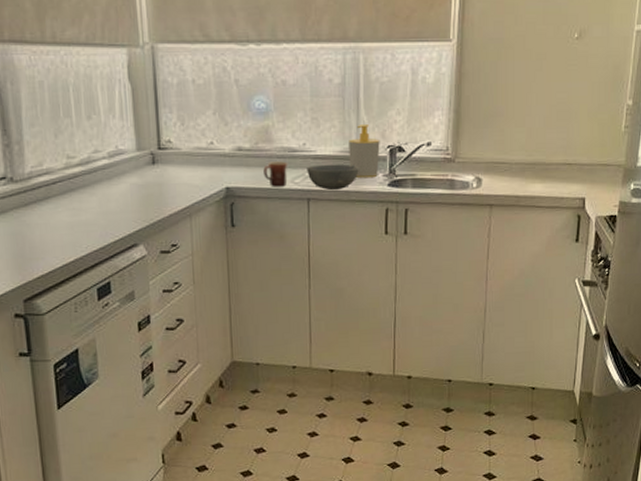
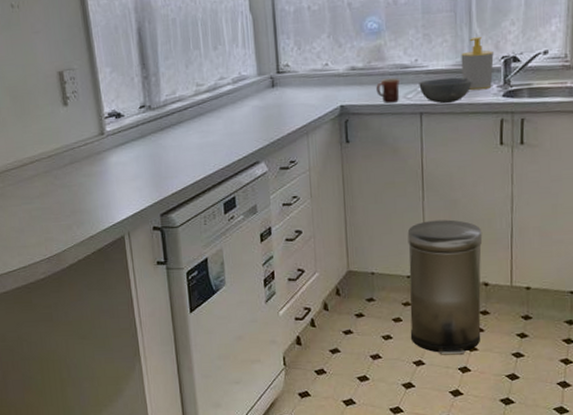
pedal bin: none [293,308,367,447] -> present [407,219,483,355]

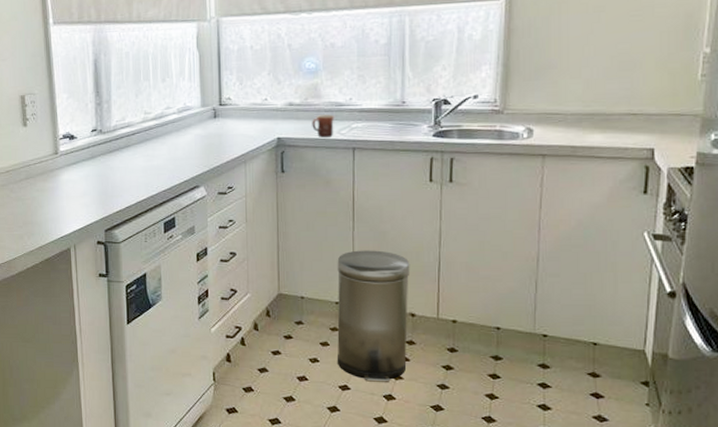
bowl: present [419,77,472,104] -> none [352,116,404,141]
soap bottle: present [461,36,494,90] -> none [394,79,425,128]

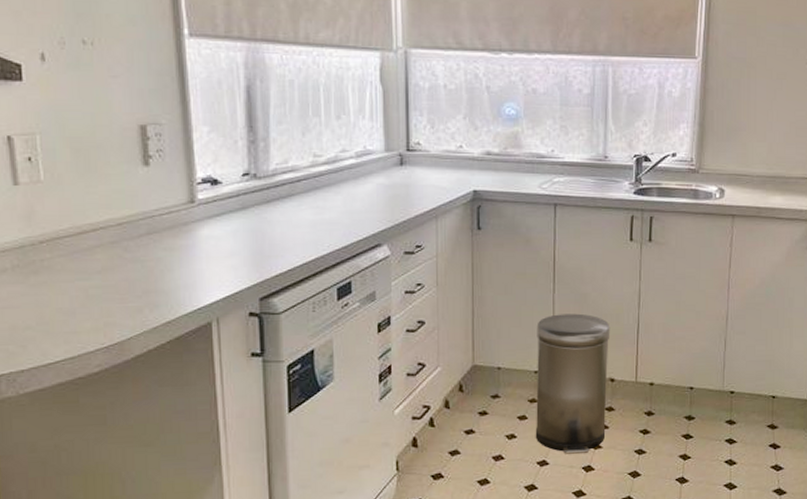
mug: present [312,114,335,139] -> none [511,167,536,193]

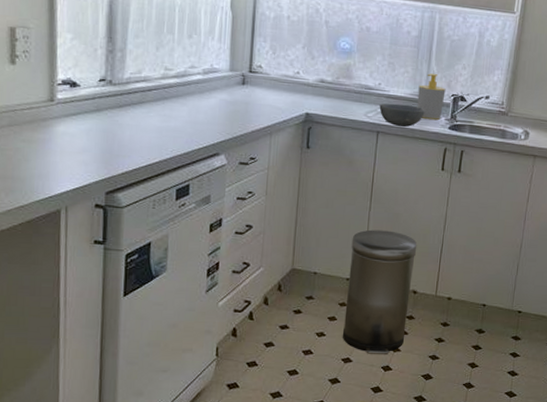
bowl: none [554,171,606,197] -> present [379,103,425,128]
soap bottle: none [596,133,627,185] -> present [417,73,446,120]

